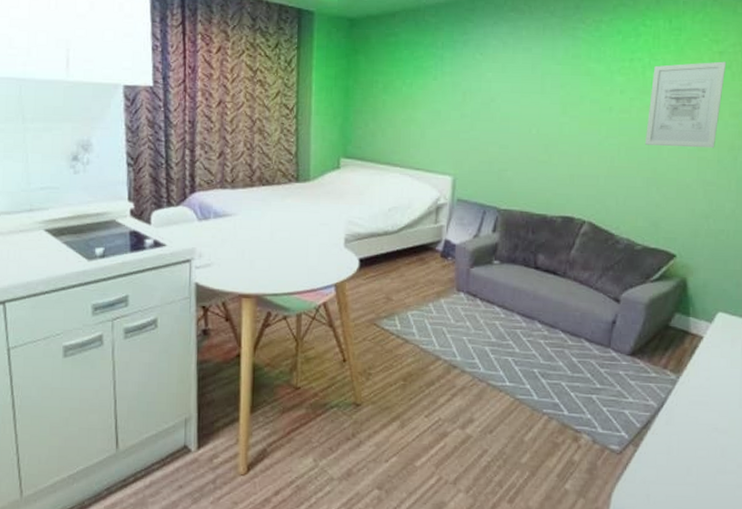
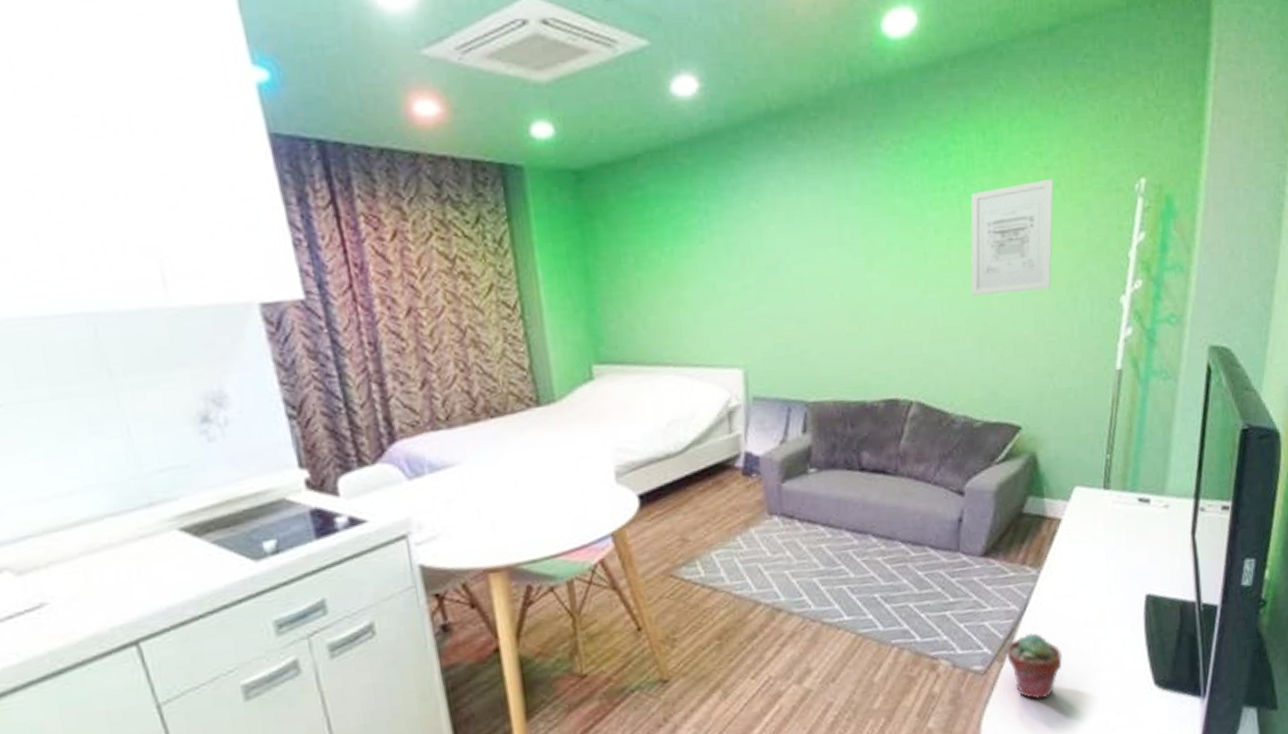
potted succulent: none [641,427,691,486] -> present [1006,633,1062,700]

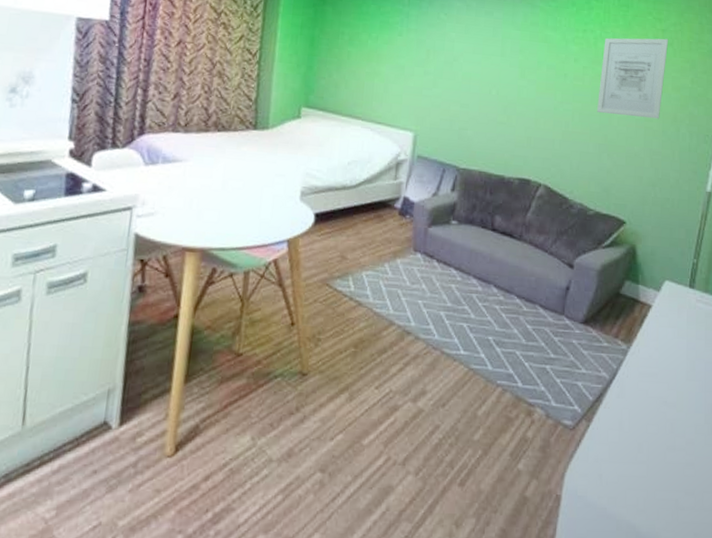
potted succulent: present [1006,633,1062,700] -> none [594,401,642,465]

